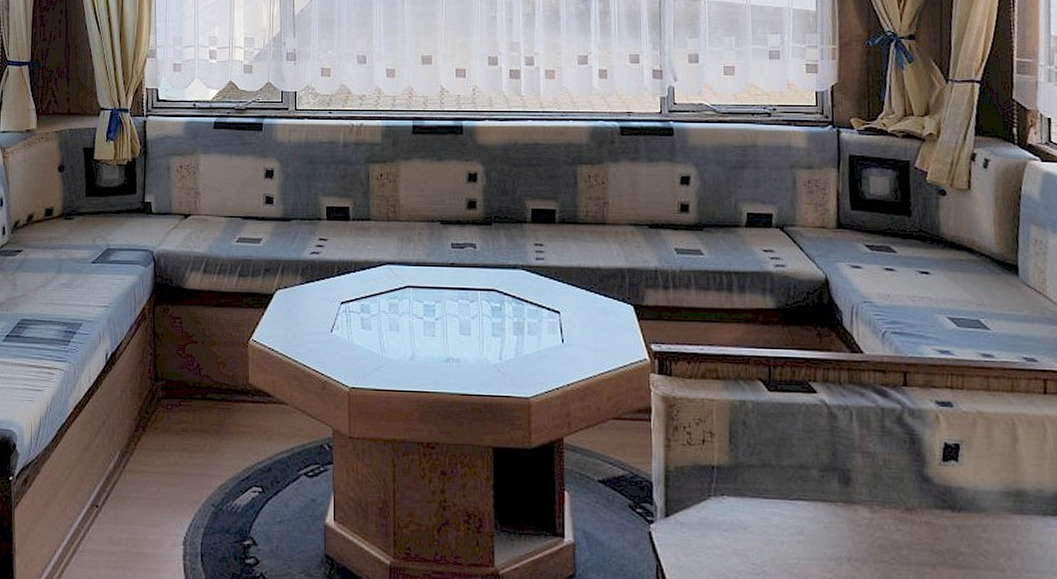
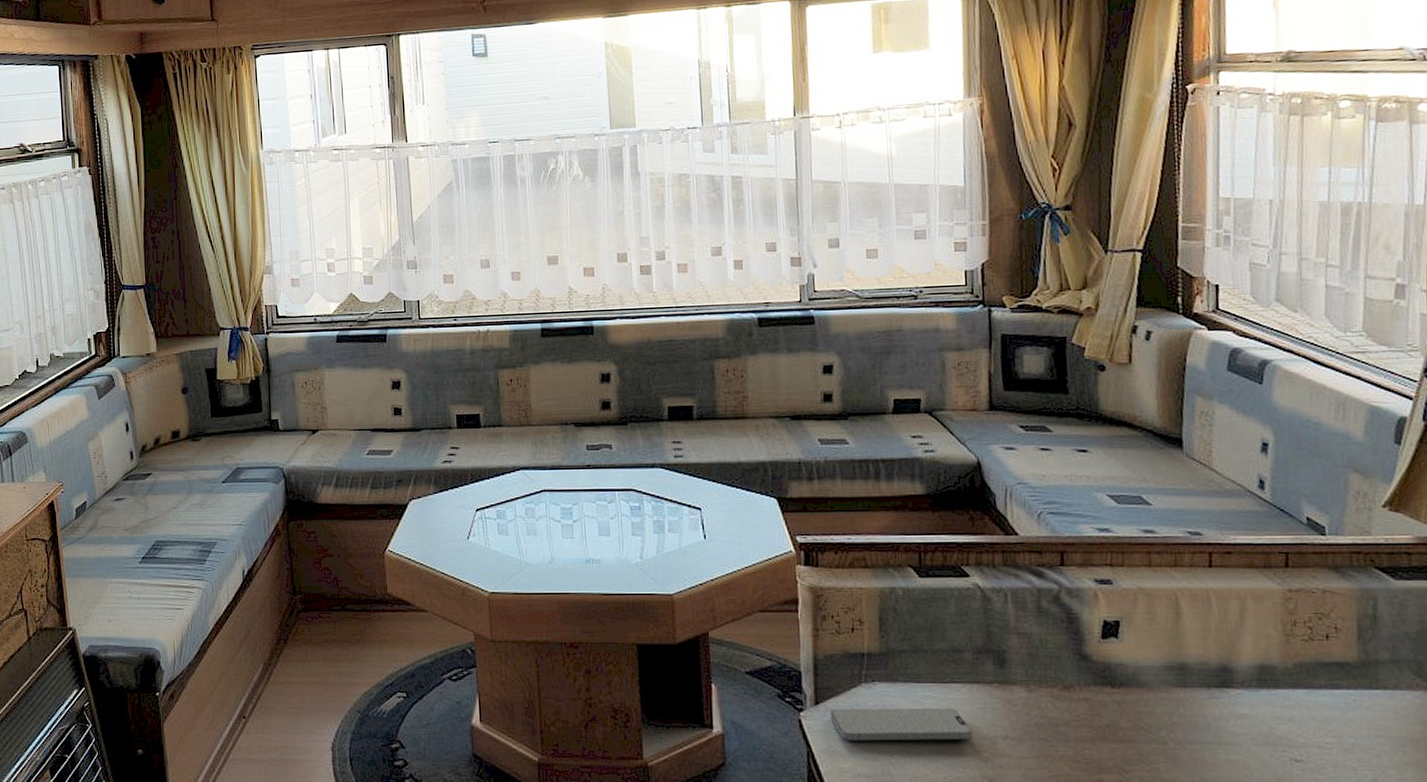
smartphone: none [680,523,818,559] -> present [831,708,973,741]

